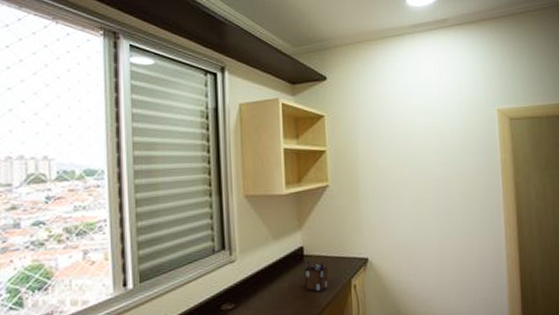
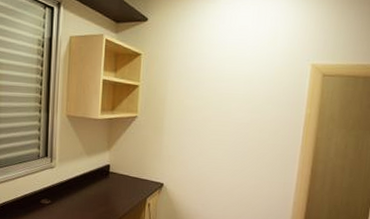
desk organizer: present [304,259,328,292] -> none [107,176,128,204]

